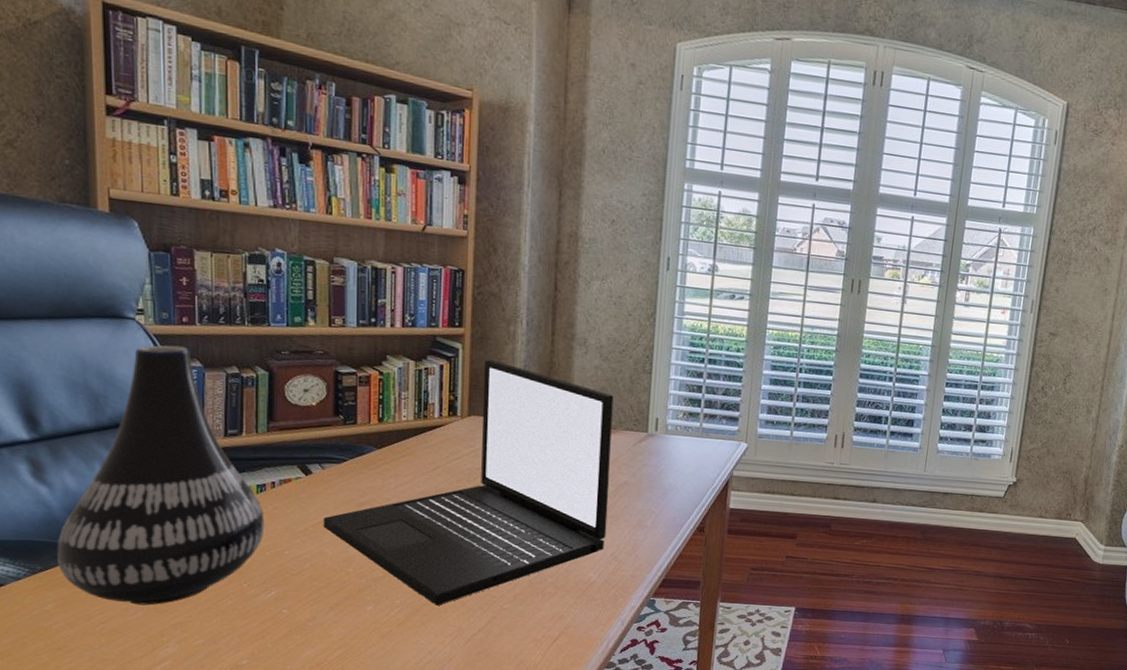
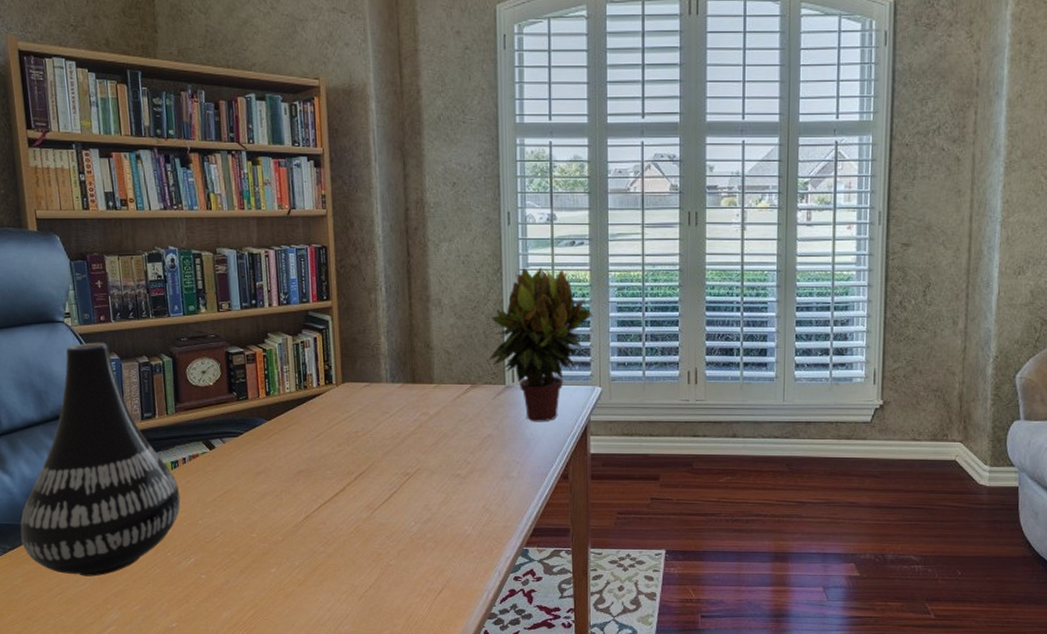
laptop: present [323,359,614,605] -> none [228,327,476,565]
potted plant: none [633,316,745,474] -> present [489,268,592,422]

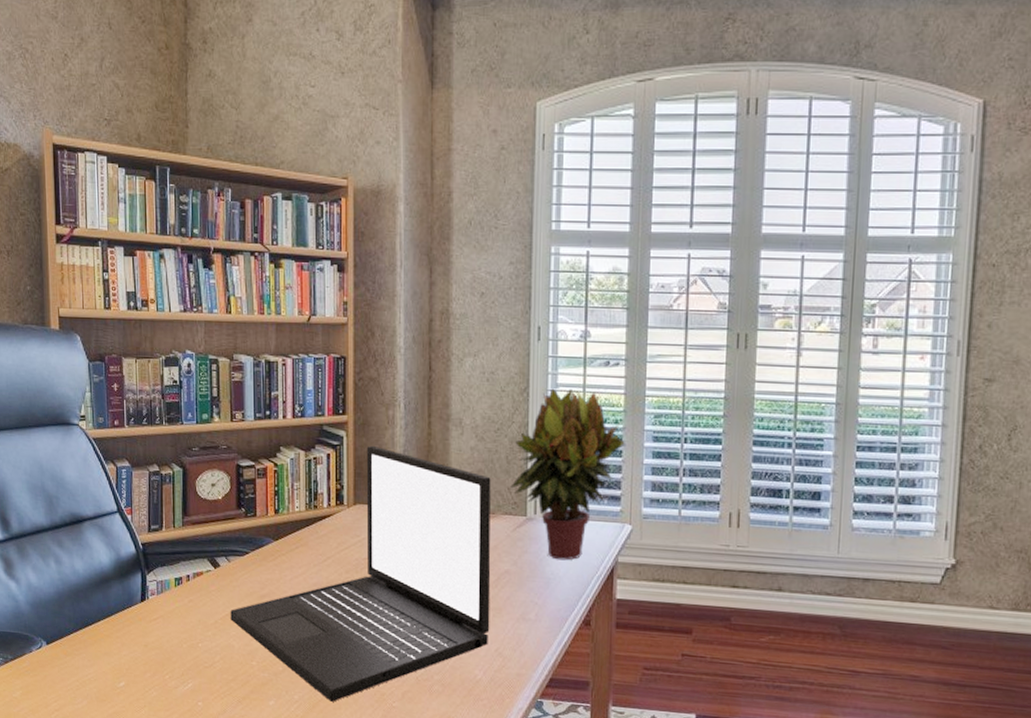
vase: present [20,342,181,577] -> none [23,447,182,695]
laptop: none [228,327,476,565] -> present [230,445,491,702]

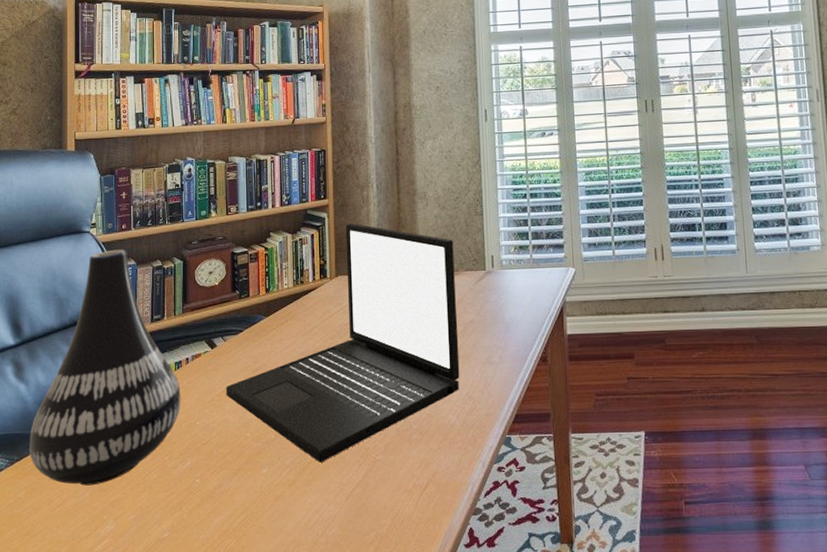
vase: none [23,447,182,695] -> present [29,249,181,486]
potted plant: present [510,388,625,561] -> none [470,158,563,306]

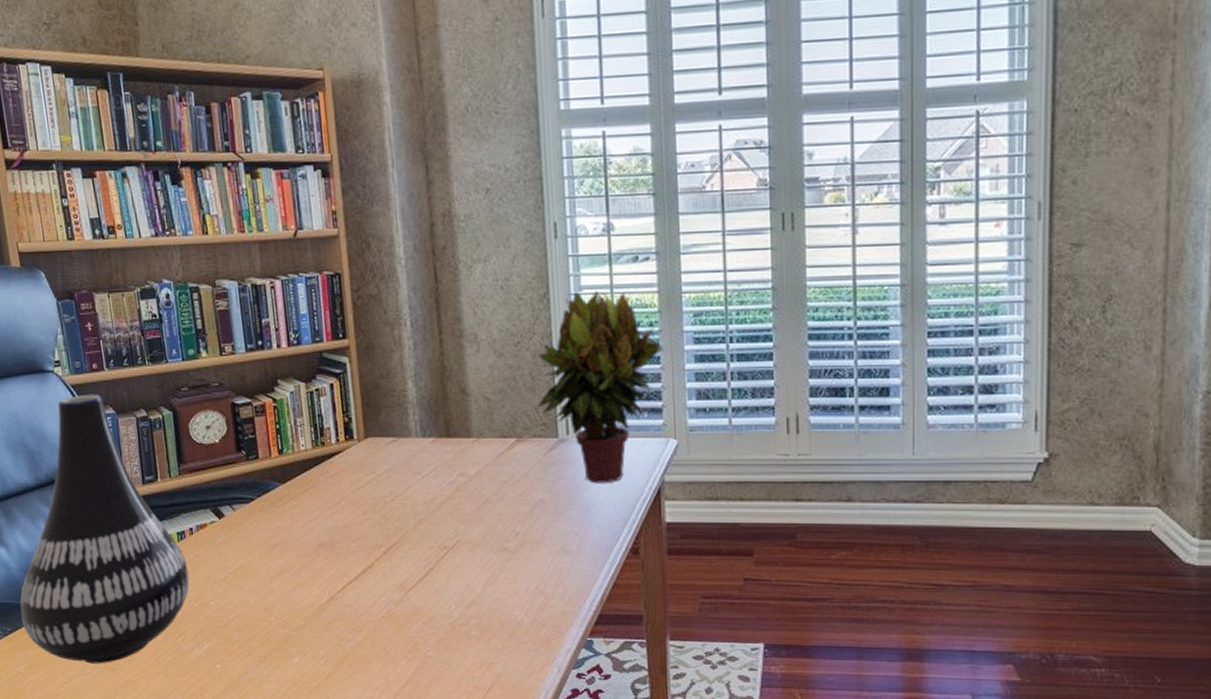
laptop: present [226,223,460,462] -> none [241,370,528,655]
potted plant: none [470,158,563,306] -> present [537,291,663,484]

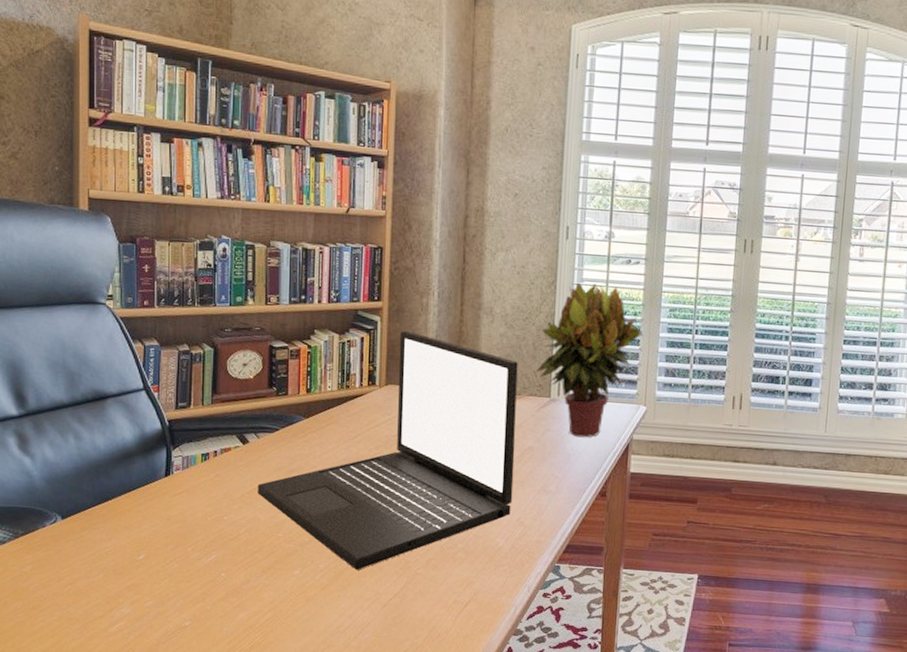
vase: present [20,394,190,664] -> none [36,326,207,568]
laptop: none [241,370,528,655] -> present [257,330,518,570]

